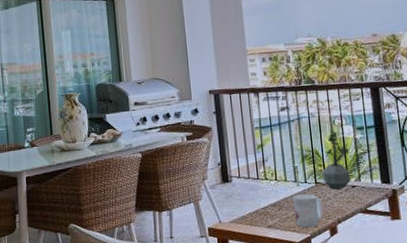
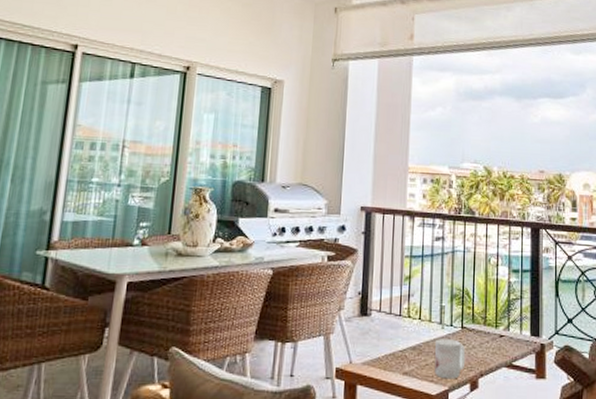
potted plant: present [322,131,352,190] -> none [471,271,504,338]

